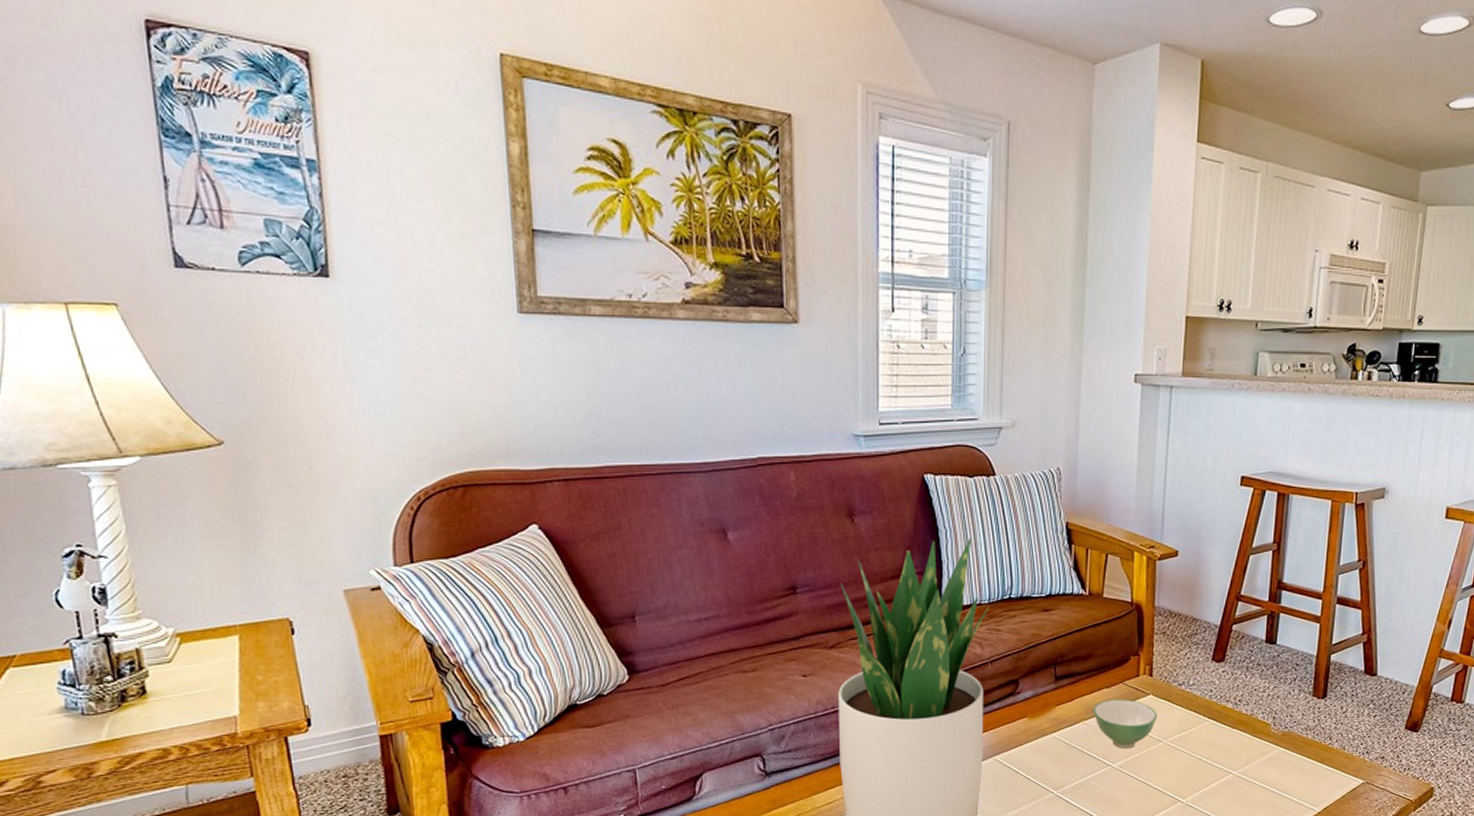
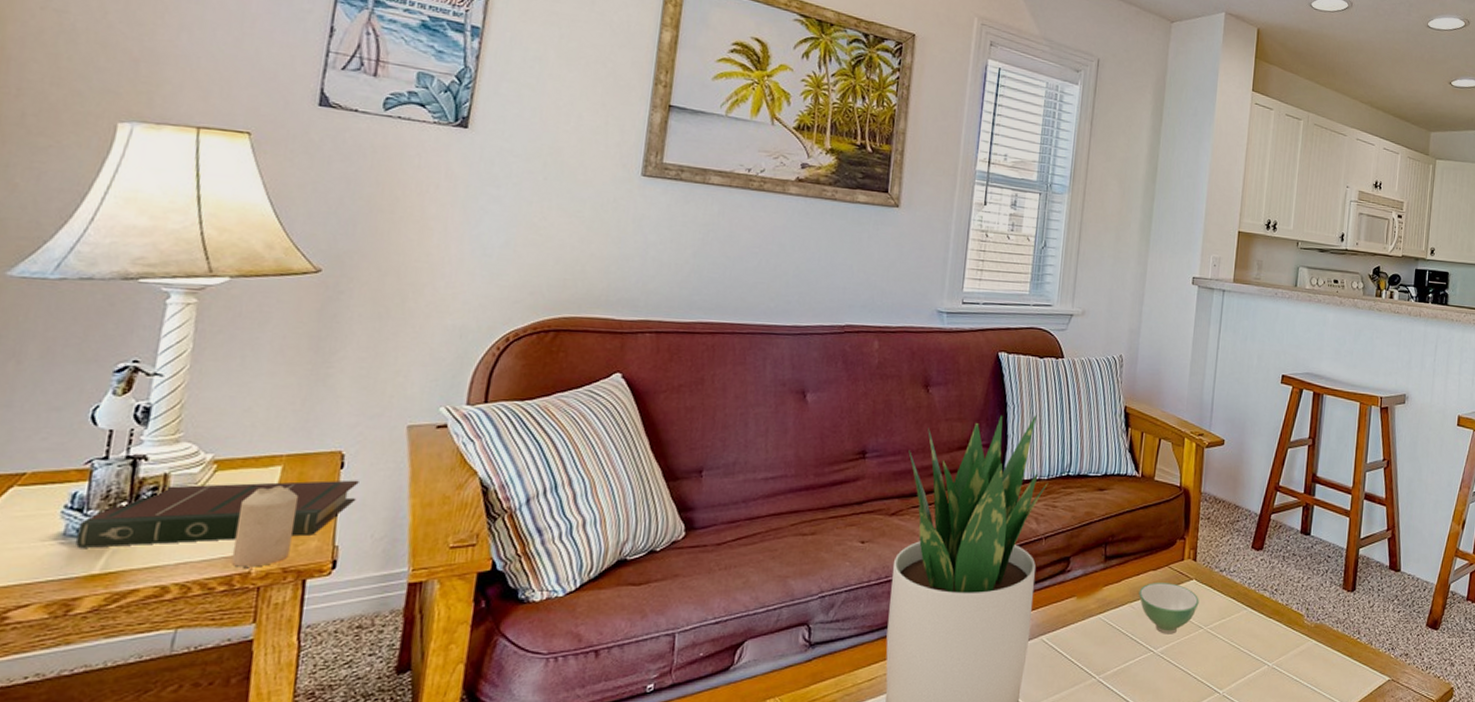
book: none [76,644,314,719] -> present [75,480,359,548]
candle: none [211,653,266,729] -> present [231,485,300,567]

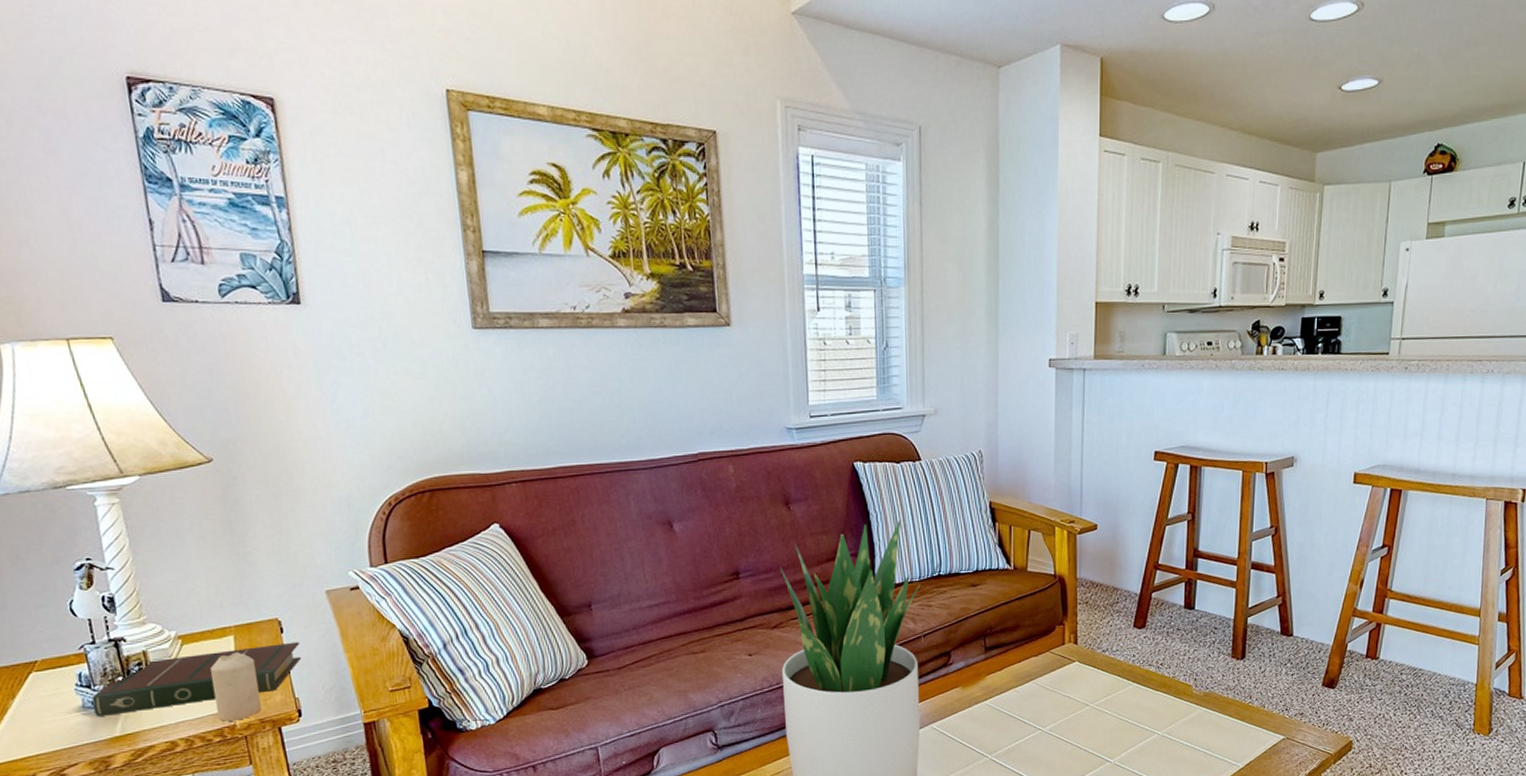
bowl: present [1139,583,1199,634] -> none [1022,666,1083,714]

